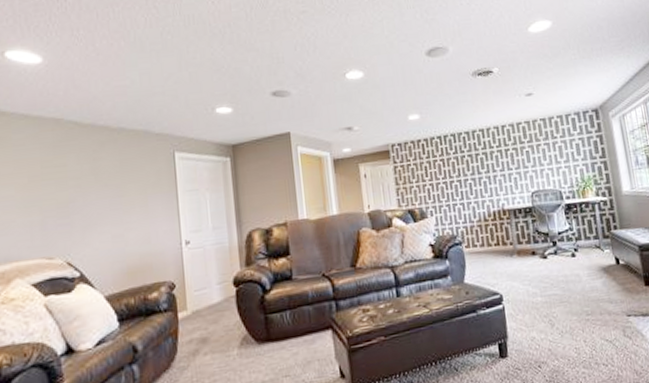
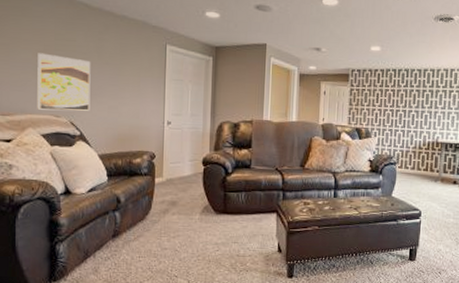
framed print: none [21,185,90,255] -> present [37,53,91,111]

